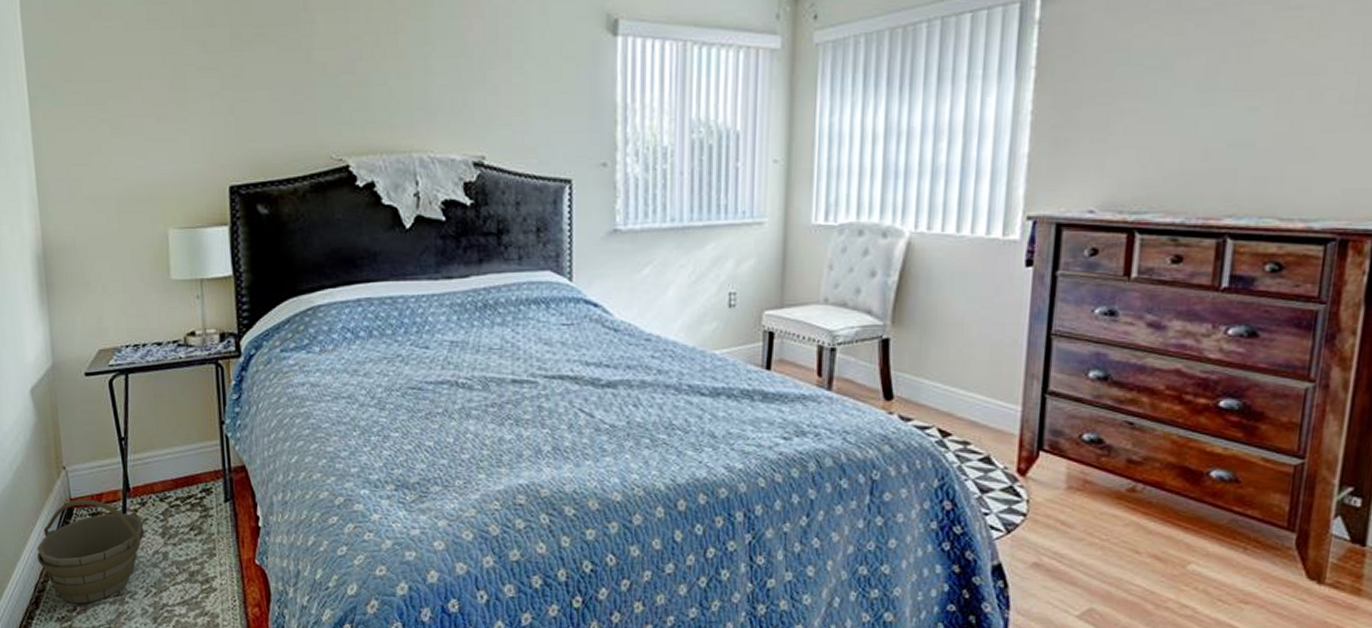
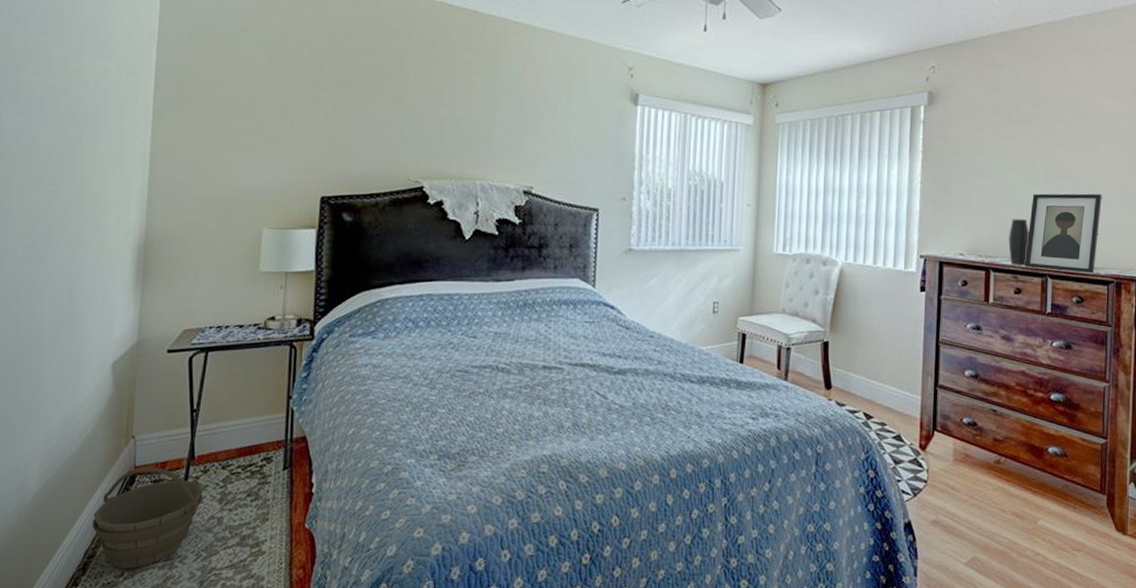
vase: none [1166,156,1202,222] -> present [1008,219,1030,265]
picture frame: none [1191,110,1328,229] -> present [1025,193,1102,274]

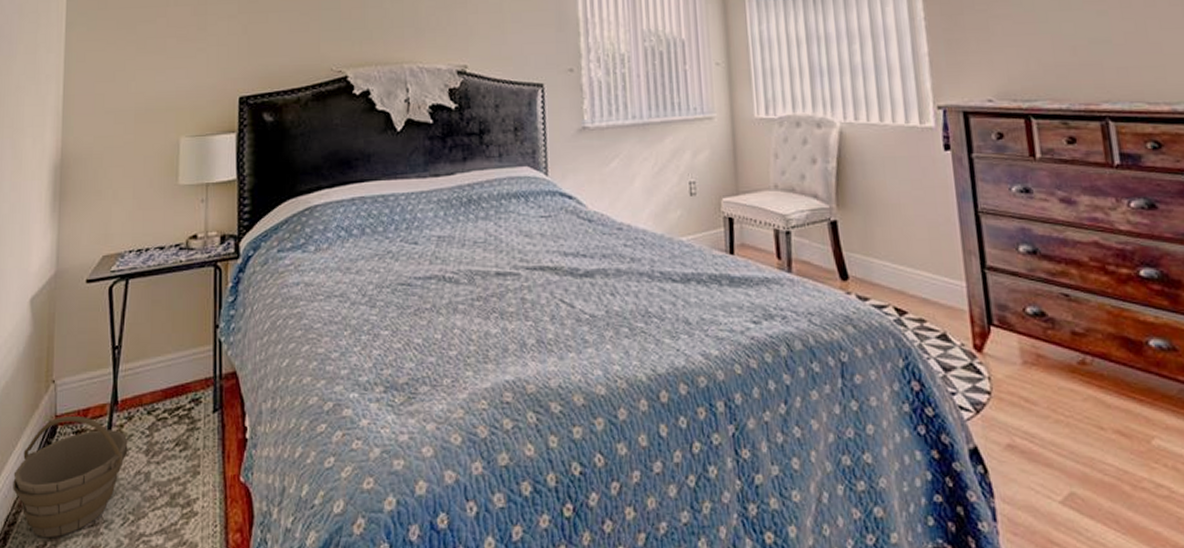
vase: present [1008,219,1030,265] -> none [1047,51,1077,108]
picture frame: present [1025,193,1102,274] -> none [1070,11,1170,111]

